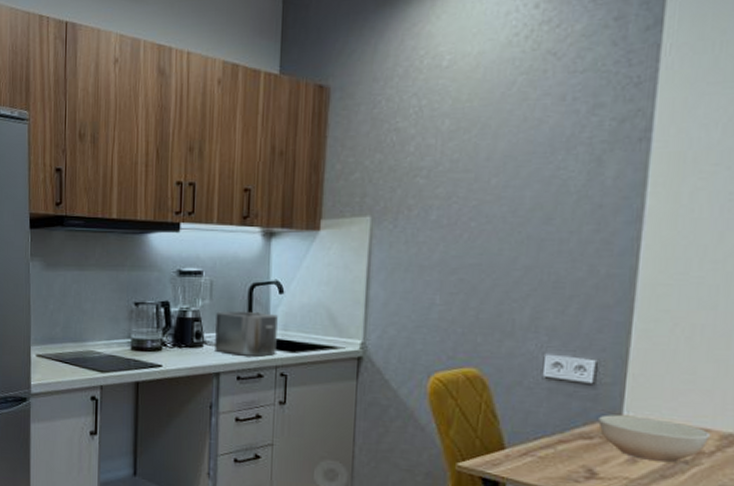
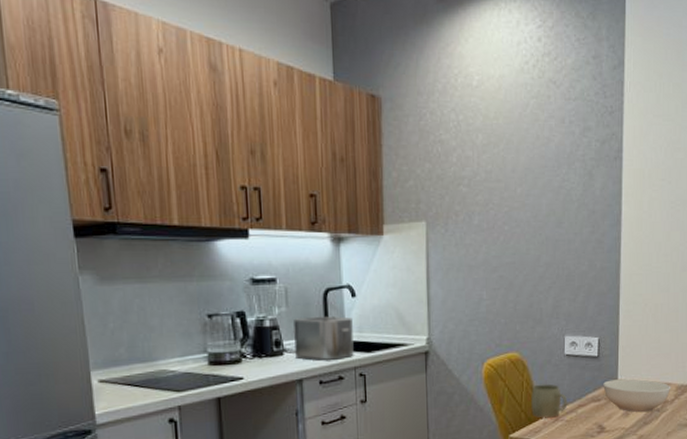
mug: none [490,408,543,451] -> present [531,384,568,419]

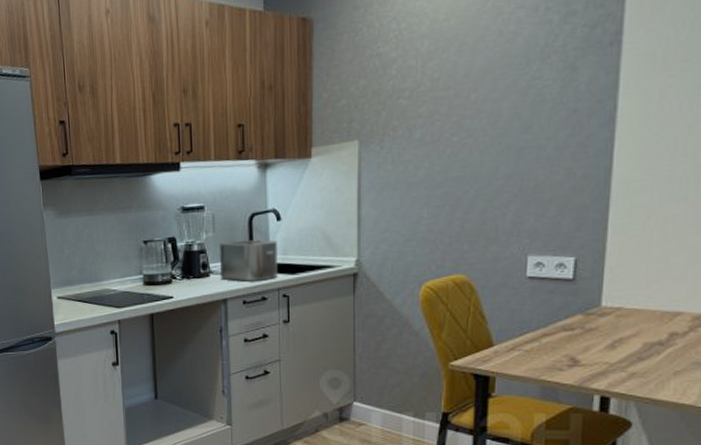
mug: present [531,384,568,419] -> none [479,309,528,347]
bowl: present [603,379,671,413] -> none [579,305,684,346]

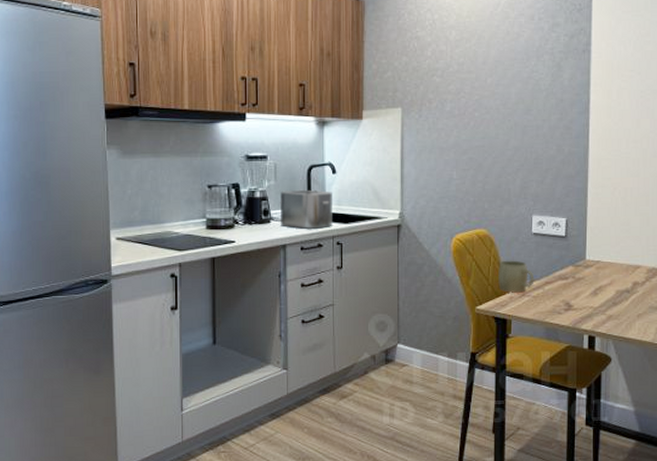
mug: none [479,309,528,347] -> present [498,260,535,293]

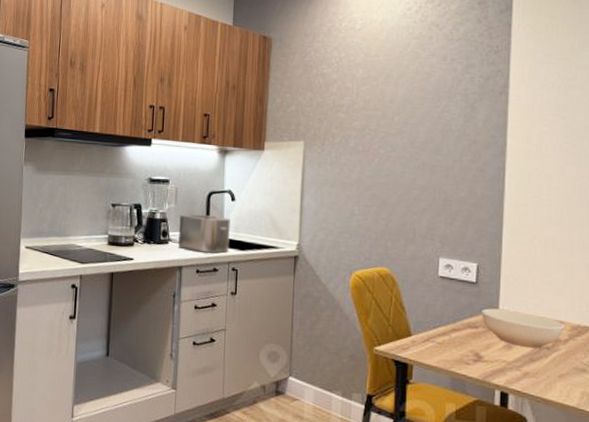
mug: present [498,260,535,293] -> none [399,301,440,338]
bowl: none [571,259,642,293] -> present [481,308,565,349]

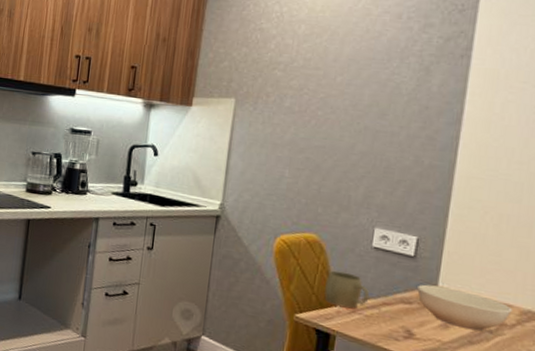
toaster: present [178,213,230,254] -> none [96,166,152,208]
mug: none [399,301,440,338] -> present [324,270,370,309]

